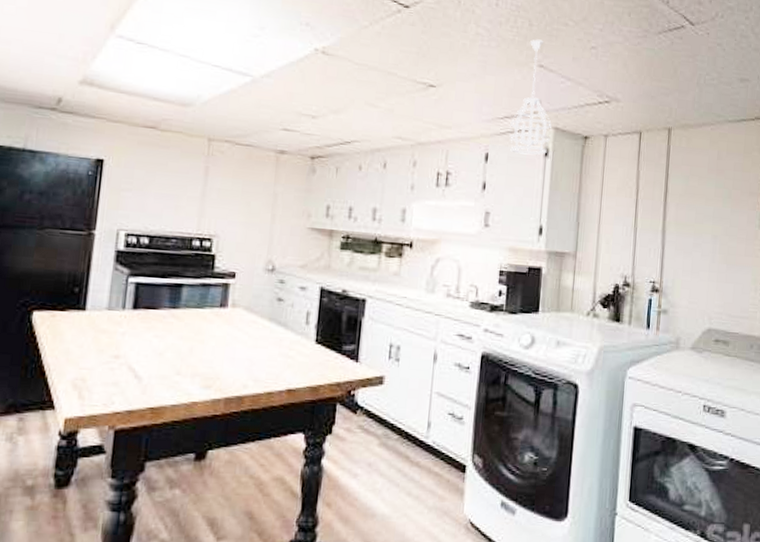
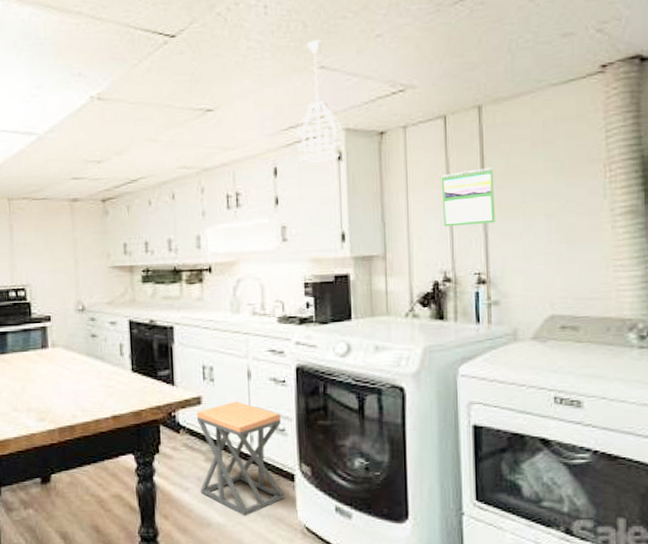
stool: none [370,384,460,508] -> present [197,401,285,516]
calendar: none [629,185,675,237] -> present [441,168,496,227]

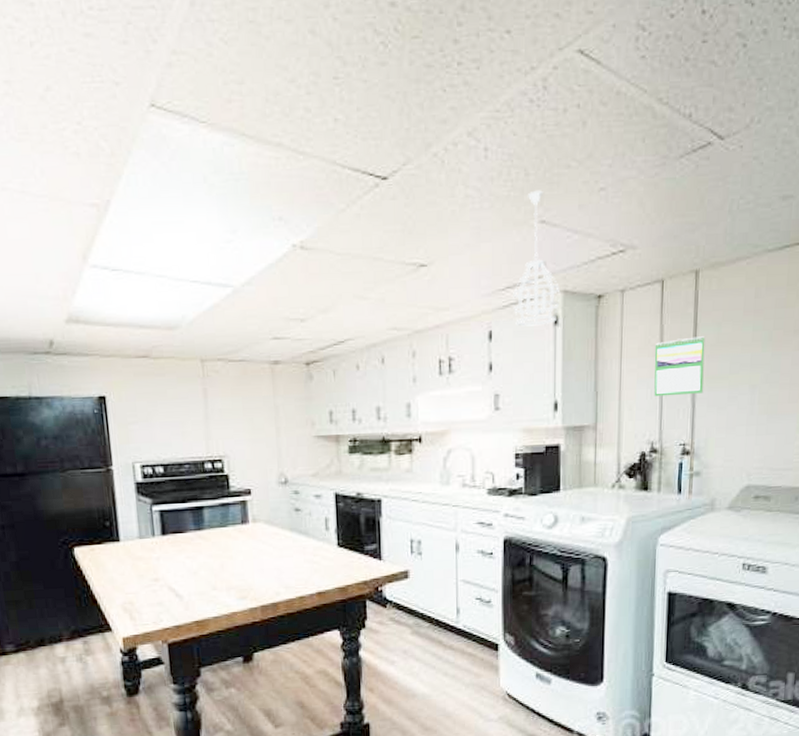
stool: present [197,401,285,516] -> none [404,574,488,686]

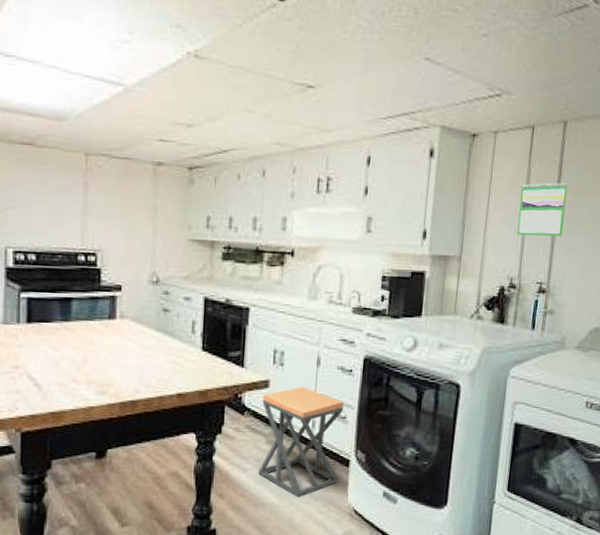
stool: none [404,574,488,686] -> present [258,387,344,498]
pendant light: present [513,190,561,327] -> none [392,29,438,157]

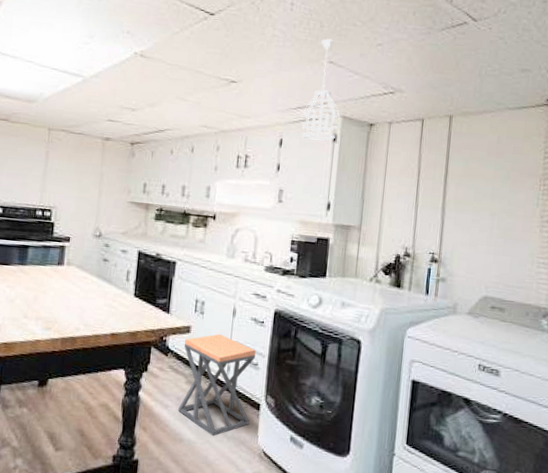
pendant light: none [392,29,438,157] -> present [301,38,340,141]
calendar: present [517,182,568,237] -> none [410,167,455,213]

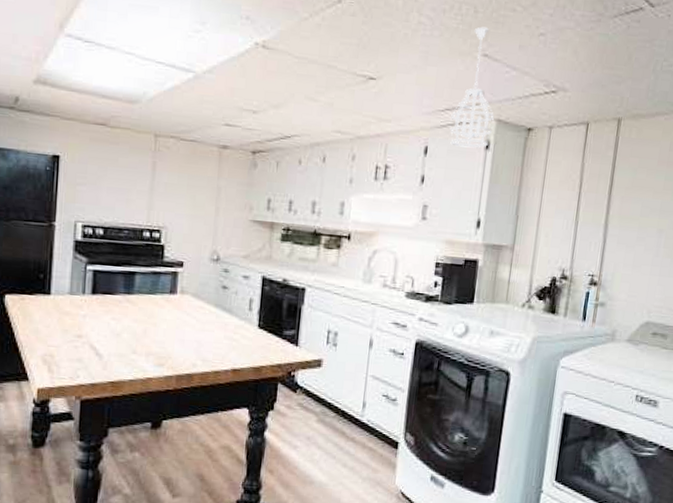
stool: present [178,334,256,436] -> none [308,367,394,477]

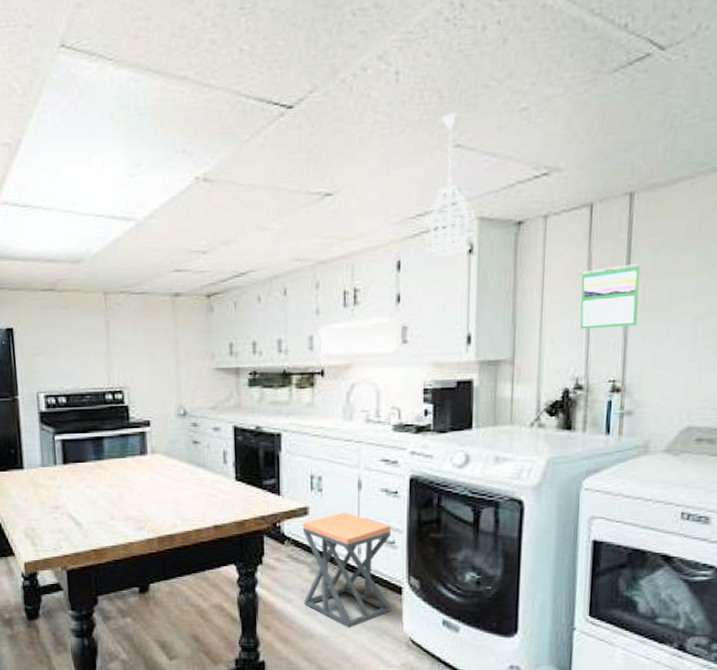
stool: none [308,367,394,477] -> present [303,512,391,628]
calendar: none [569,178,621,231] -> present [580,264,641,329]

